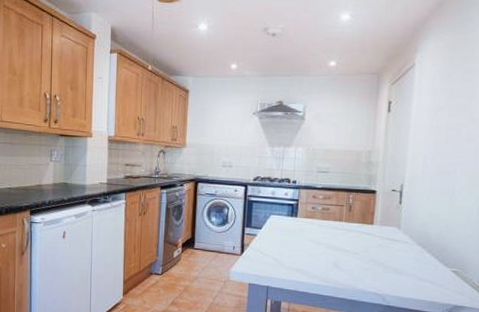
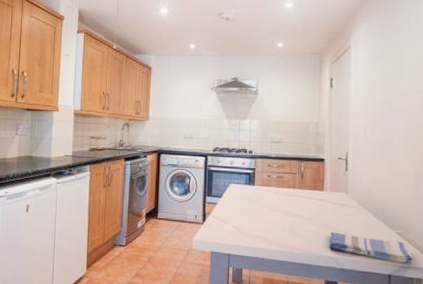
dish towel: none [374,268,471,304] -> present [328,232,415,264]

